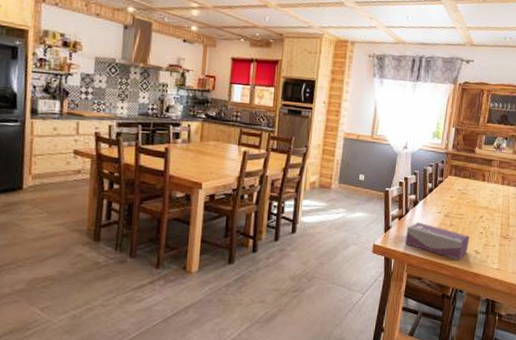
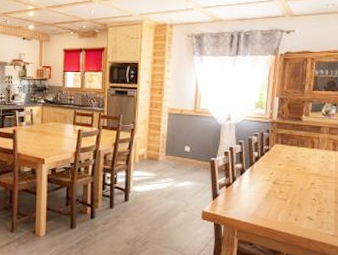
tissue box: present [405,222,470,261] -> none [233,189,301,227]

